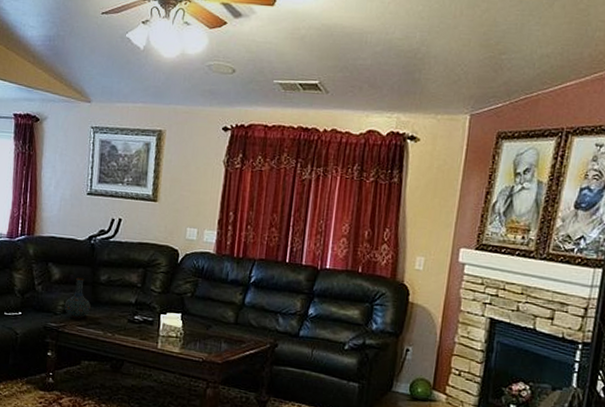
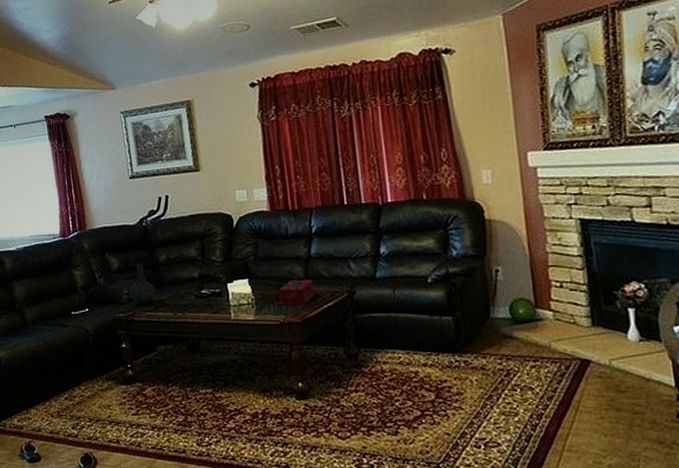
tissue box: none [206,322,242,348] -> present [279,279,316,306]

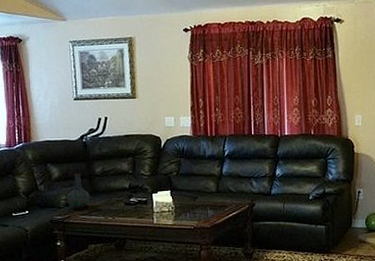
tissue box: present [279,279,316,306] -> none [195,193,224,214]

